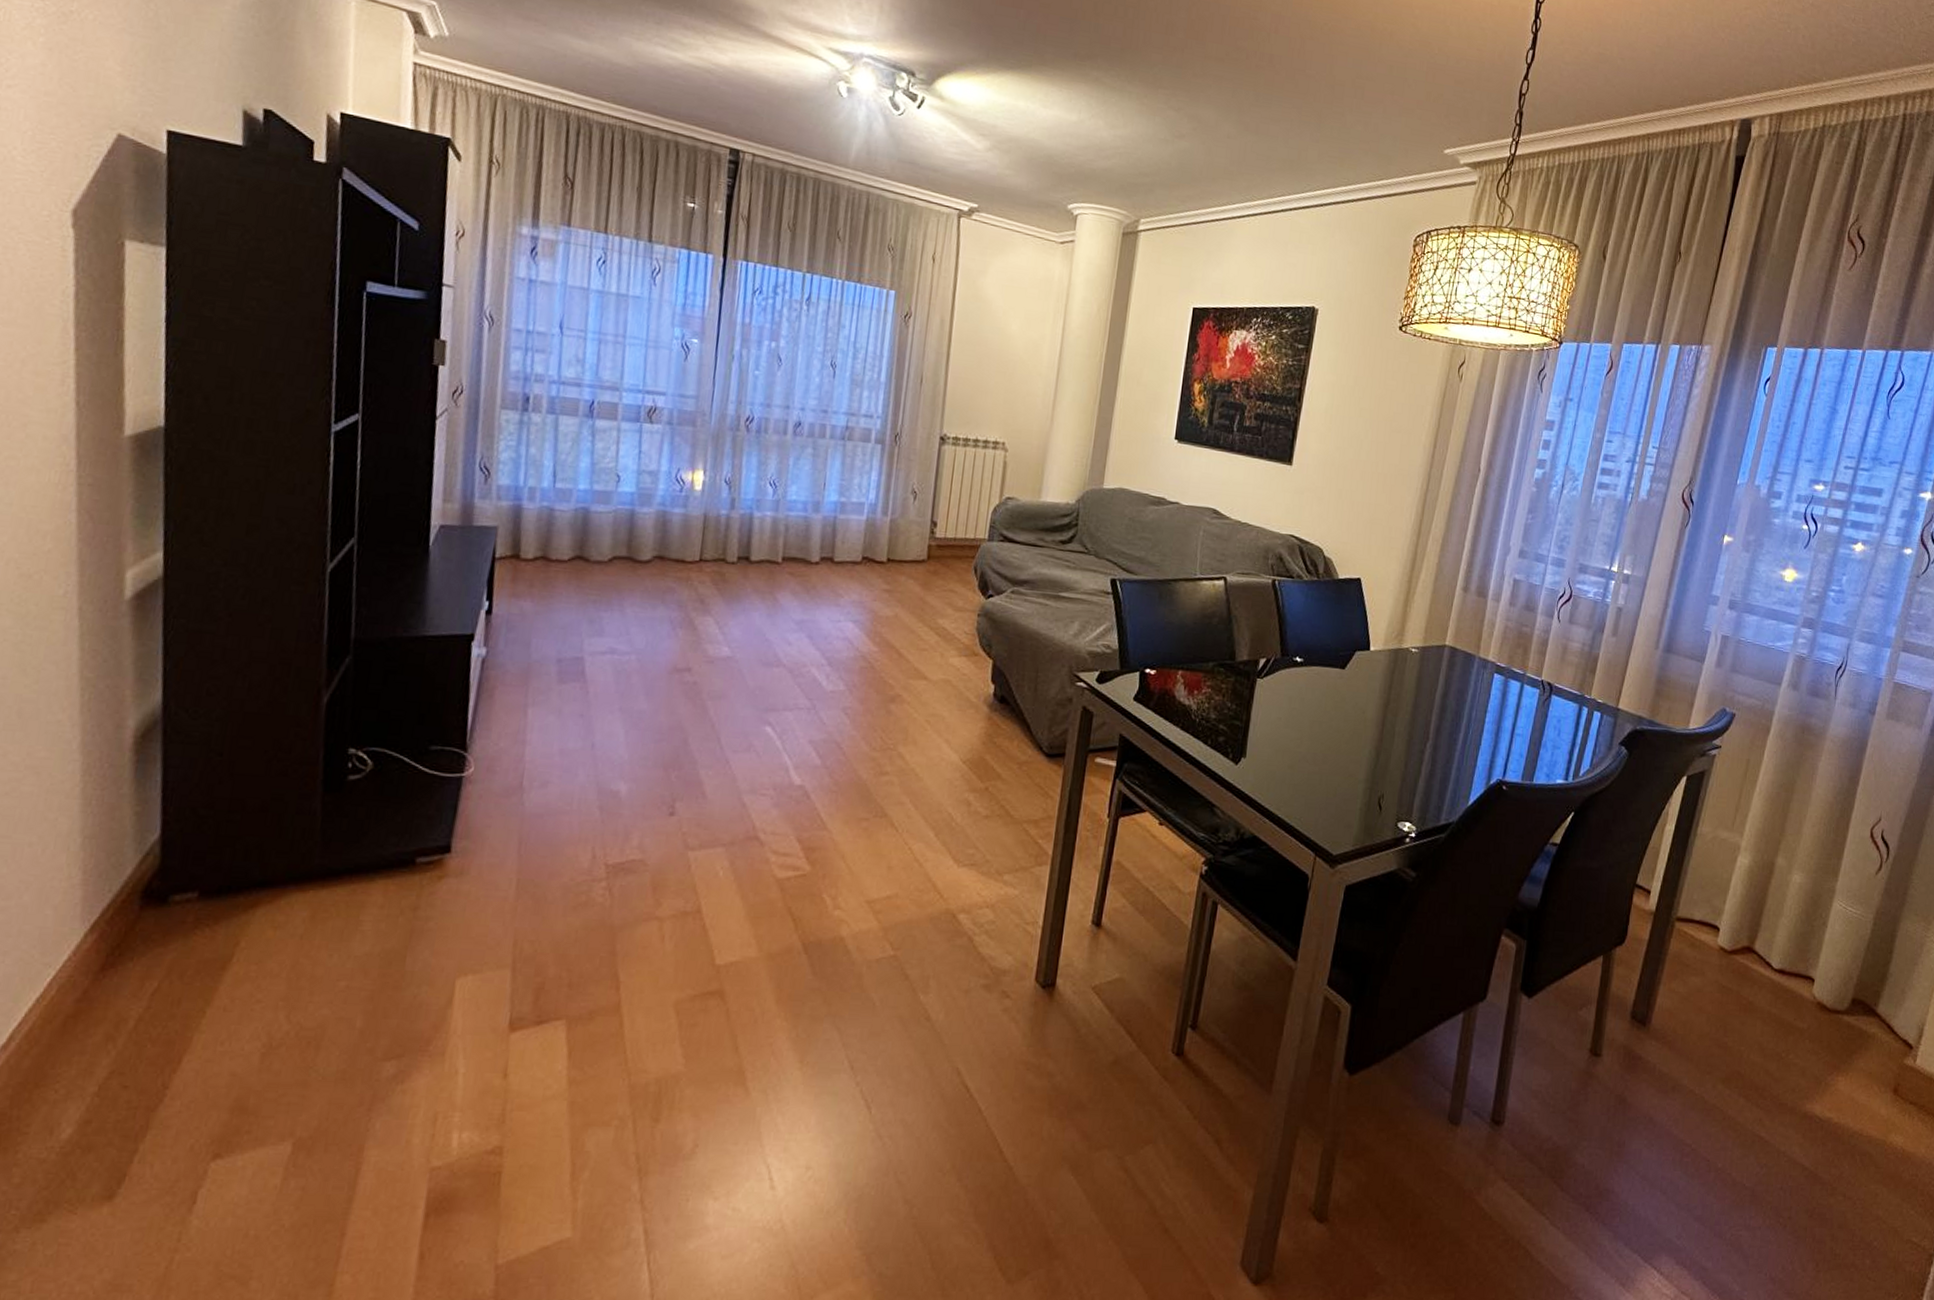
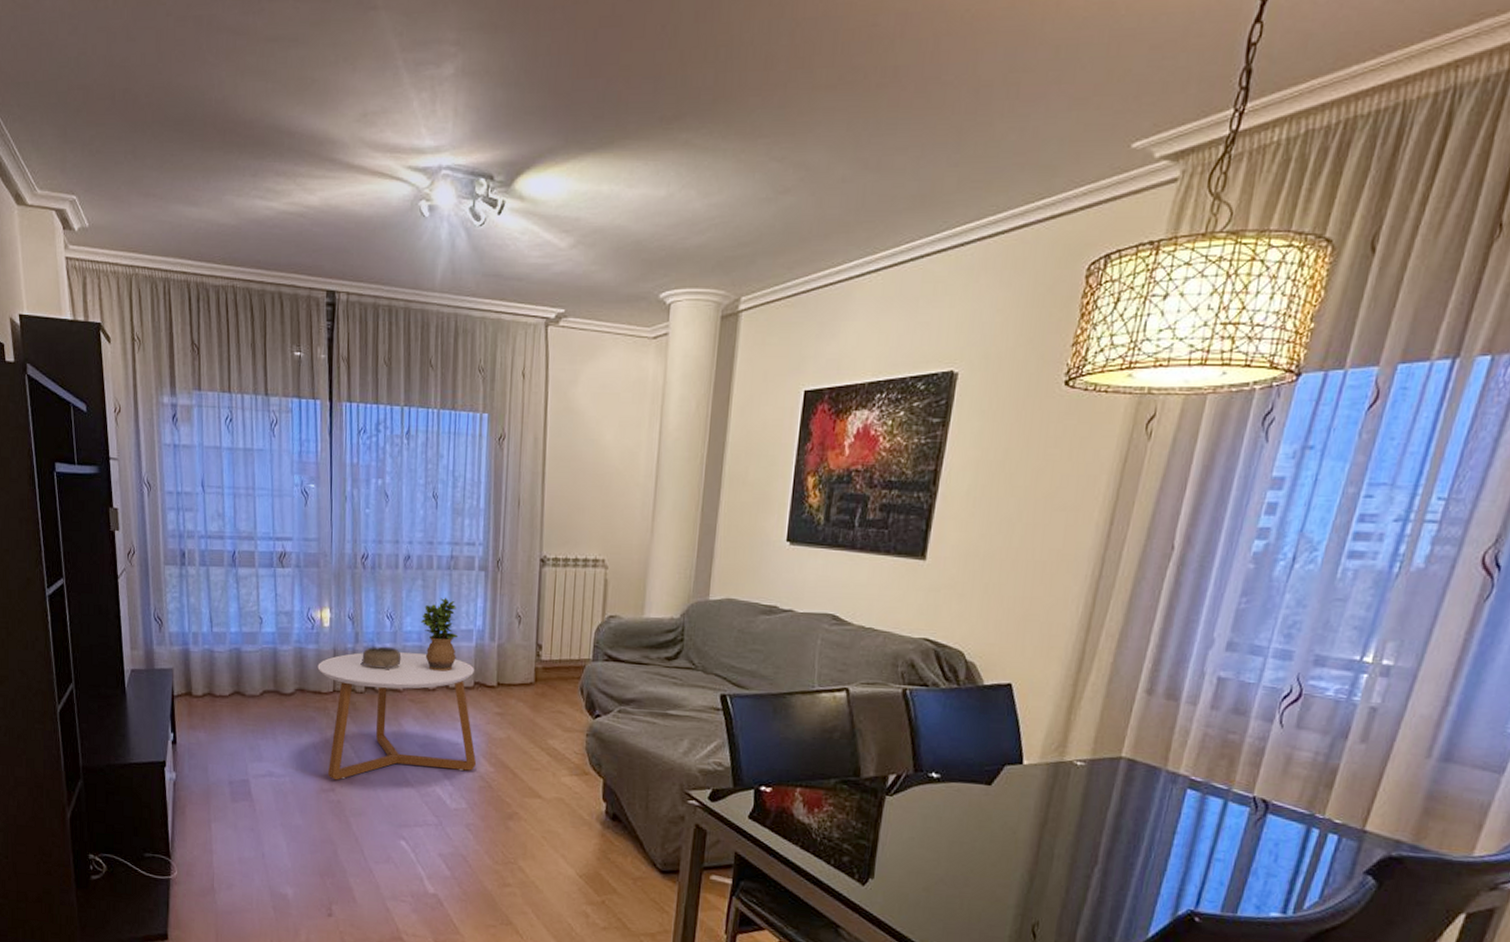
coffee table: none [683,520,863,659] -> present [317,652,477,781]
decorative bowl: none [734,514,783,541] -> present [360,646,402,670]
potted plant: none [807,467,849,545] -> present [420,597,459,672]

